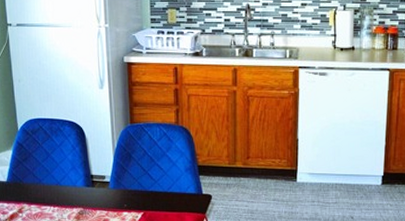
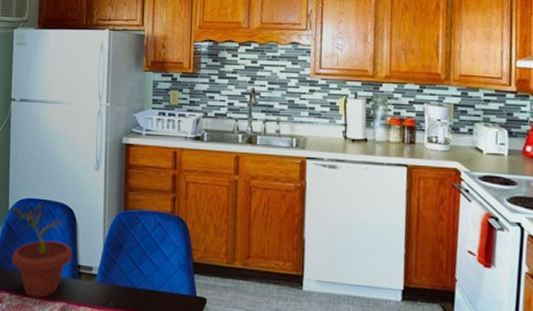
potted plant: none [19,121,85,206] -> present [10,202,72,298]

